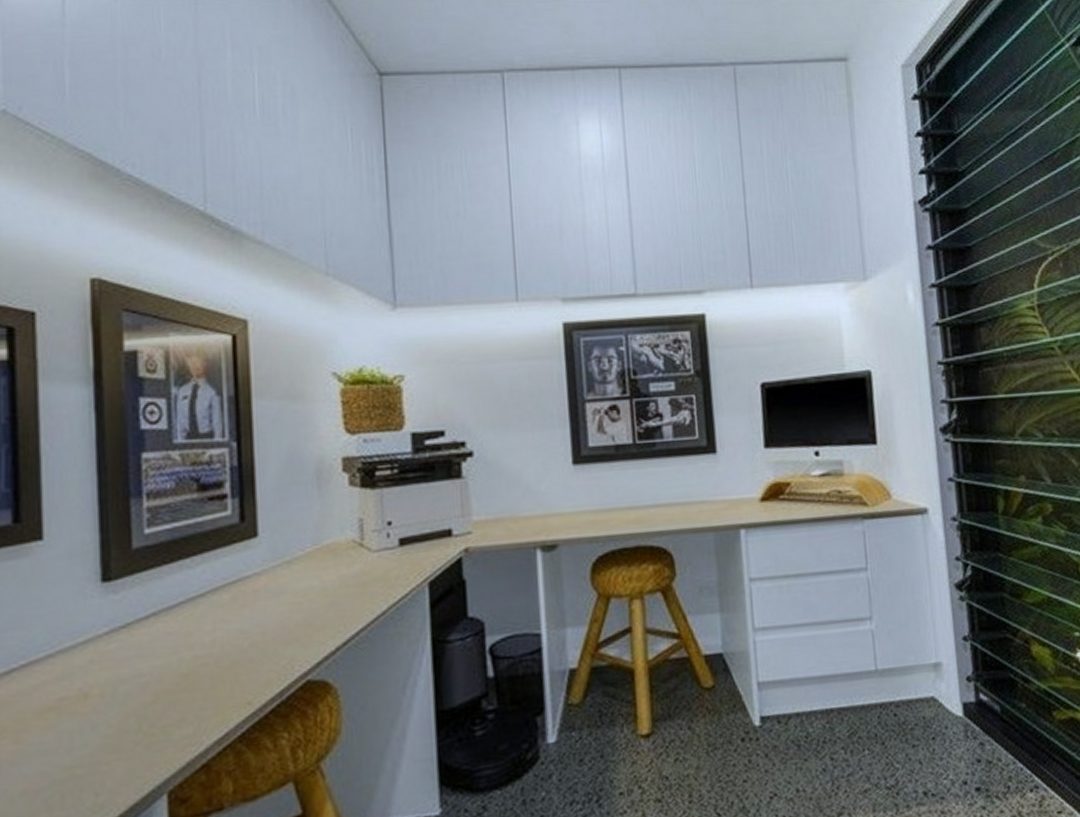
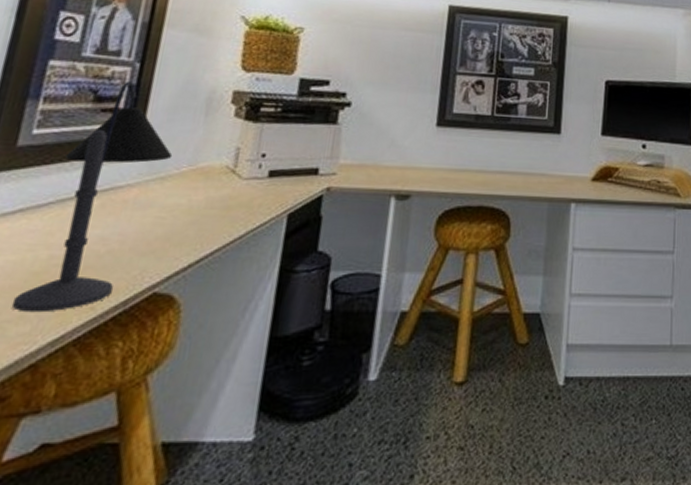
desk lamp: none [169,464,294,715] -> present [11,82,173,313]

